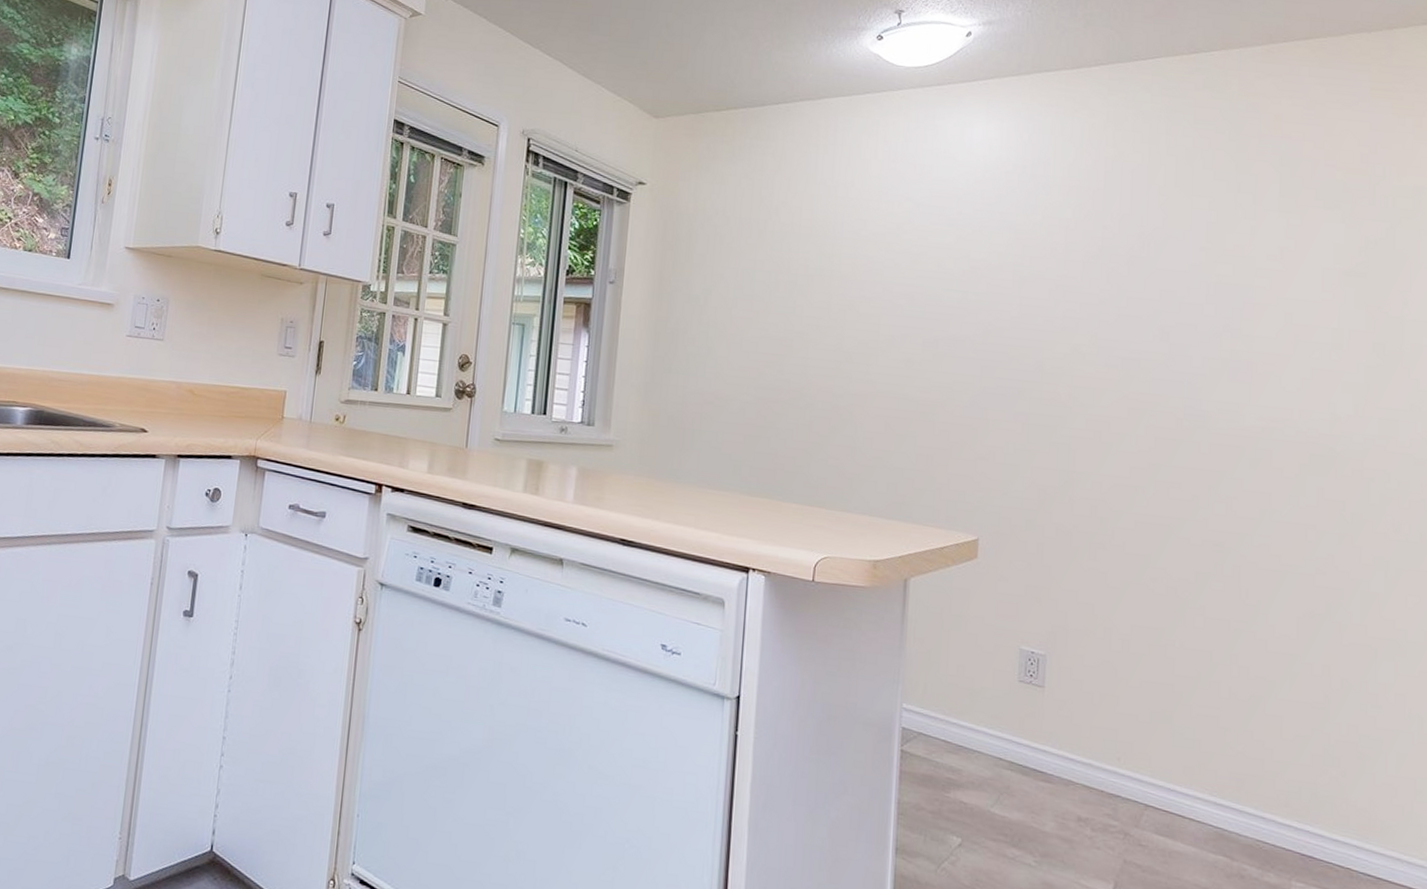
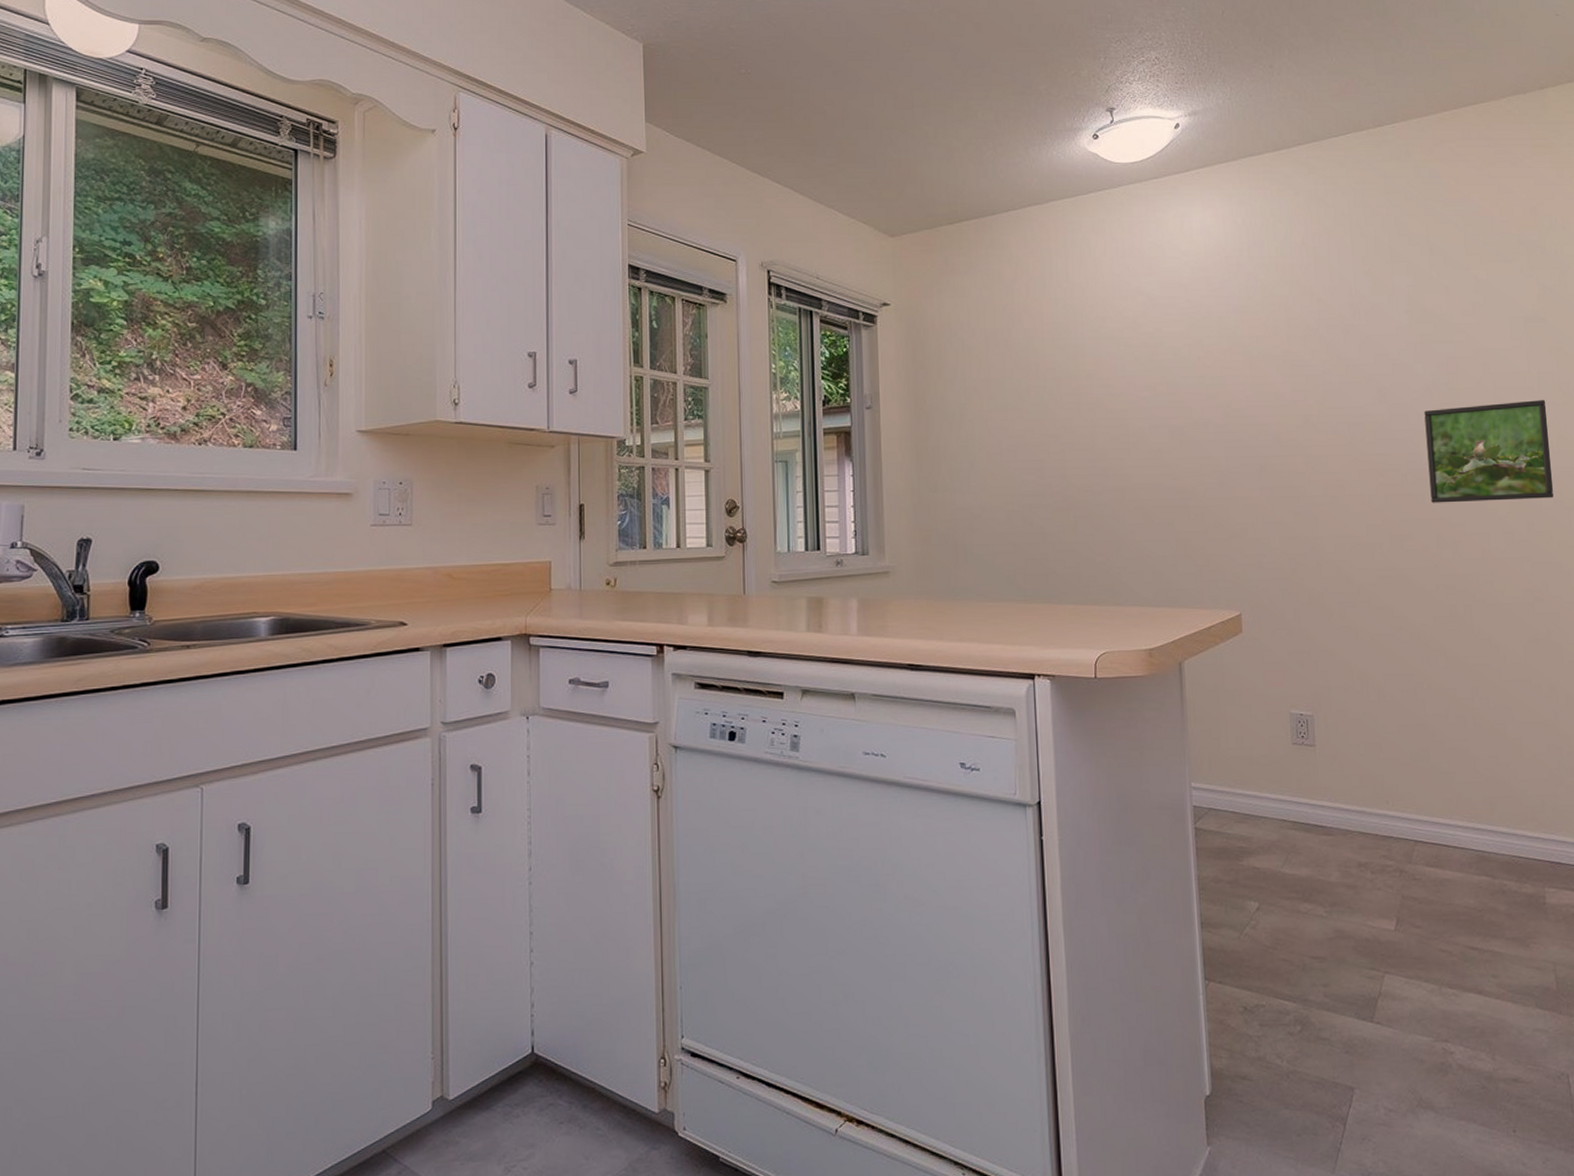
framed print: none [1207,355,1355,466] -> present [1424,400,1554,503]

